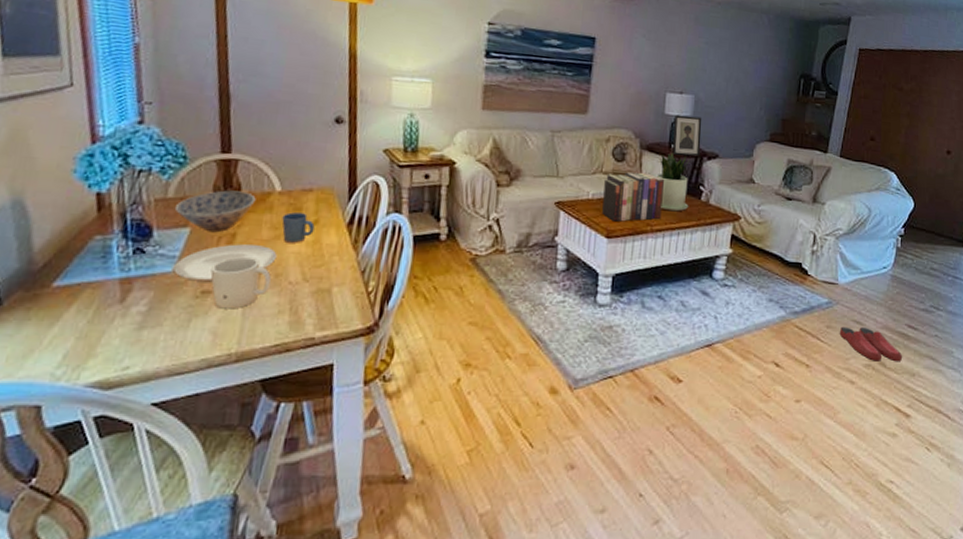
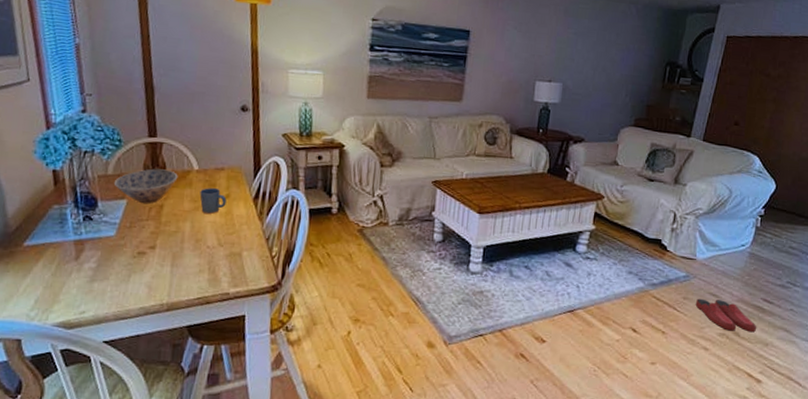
plate: present [173,244,277,282] -> none [115,213,197,245]
mug: present [210,256,272,309] -> none [144,224,194,268]
books: present [602,172,665,222] -> none [475,154,533,199]
planter: present [657,153,689,212] -> none [526,137,556,191]
picture frame: present [672,115,702,157] -> none [540,102,569,140]

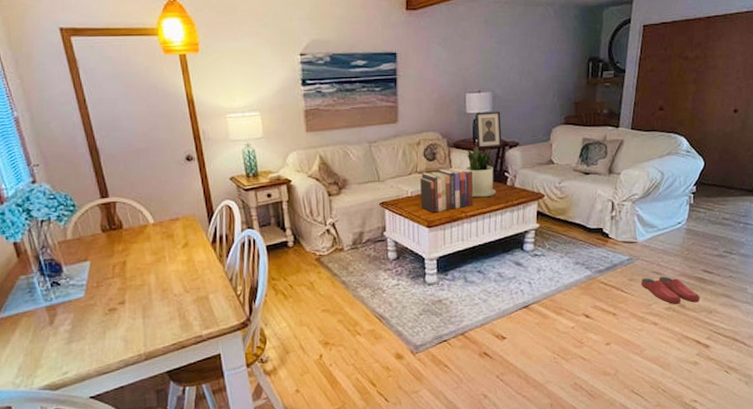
bowl: present [114,168,178,205] -> none [75,227,136,263]
mug: present [199,188,227,214] -> none [159,238,186,264]
books: none [475,154,533,199] -> present [420,167,473,213]
planter: none [526,137,556,191] -> present [466,147,497,198]
picture frame: none [540,102,569,140] -> present [476,111,502,148]

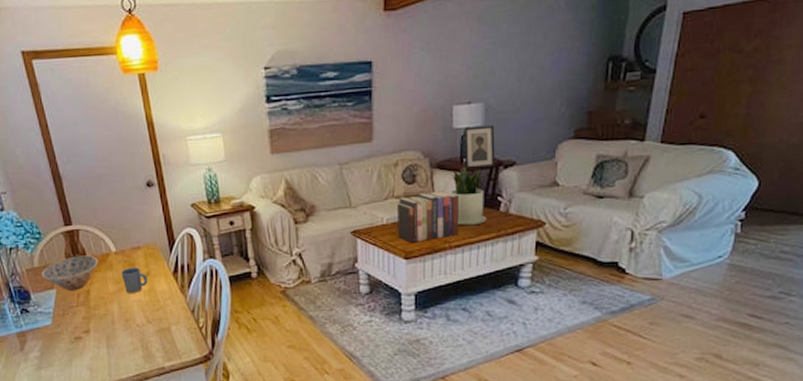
bowl: none [75,227,136,263] -> present [42,255,99,291]
mug: none [159,238,186,264] -> present [121,268,148,293]
slippers: present [641,276,699,304] -> none [665,321,742,354]

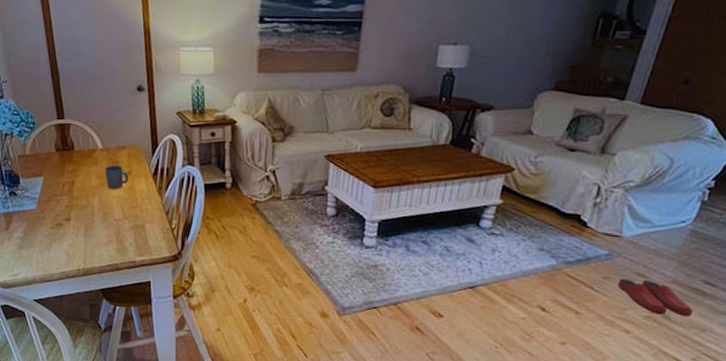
bowl: present [42,255,99,291] -> none [32,148,85,181]
books: present [397,191,460,243] -> none [370,126,434,173]
planter: present [451,167,487,226] -> none [426,106,461,164]
picture frame: present [464,125,495,168] -> none [443,67,478,109]
slippers: none [665,321,742,354] -> present [617,278,692,317]

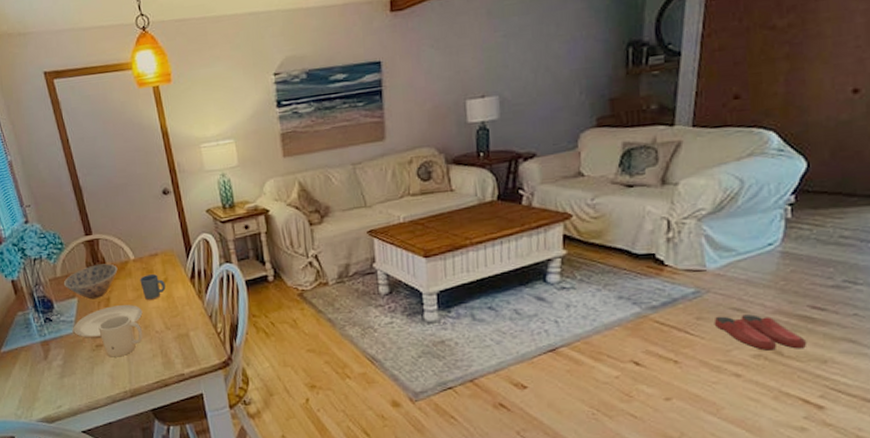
bowl: none [32,148,85,181] -> present [64,263,118,300]
plate: none [36,189,104,217] -> present [73,305,143,338]
mug: none [60,198,102,238] -> present [98,314,144,357]

